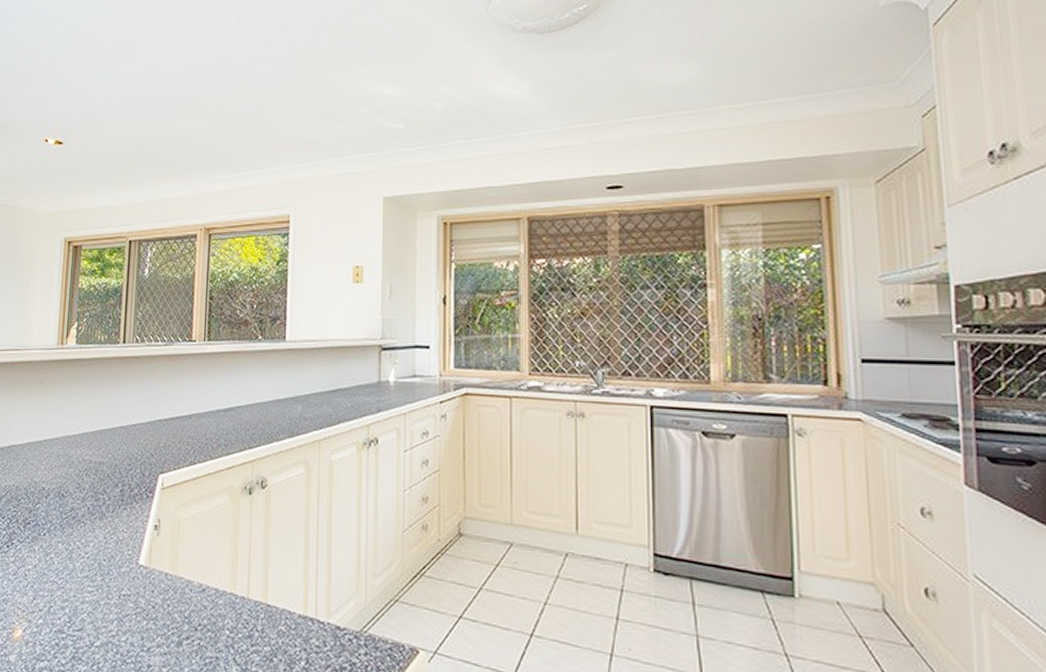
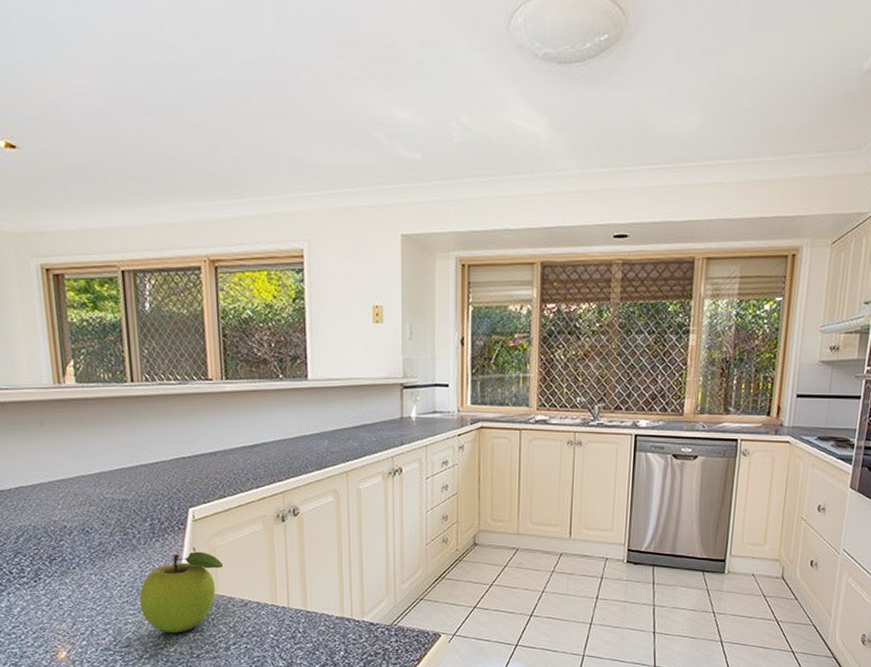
fruit: none [99,523,186,620] -> present [139,551,224,634]

